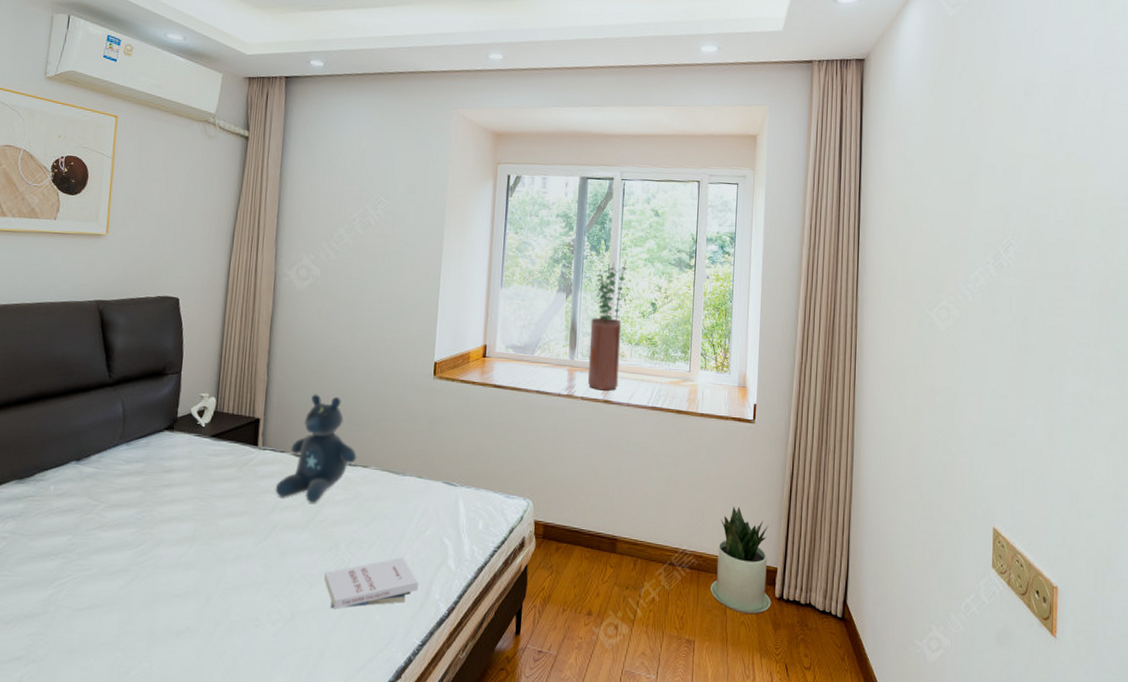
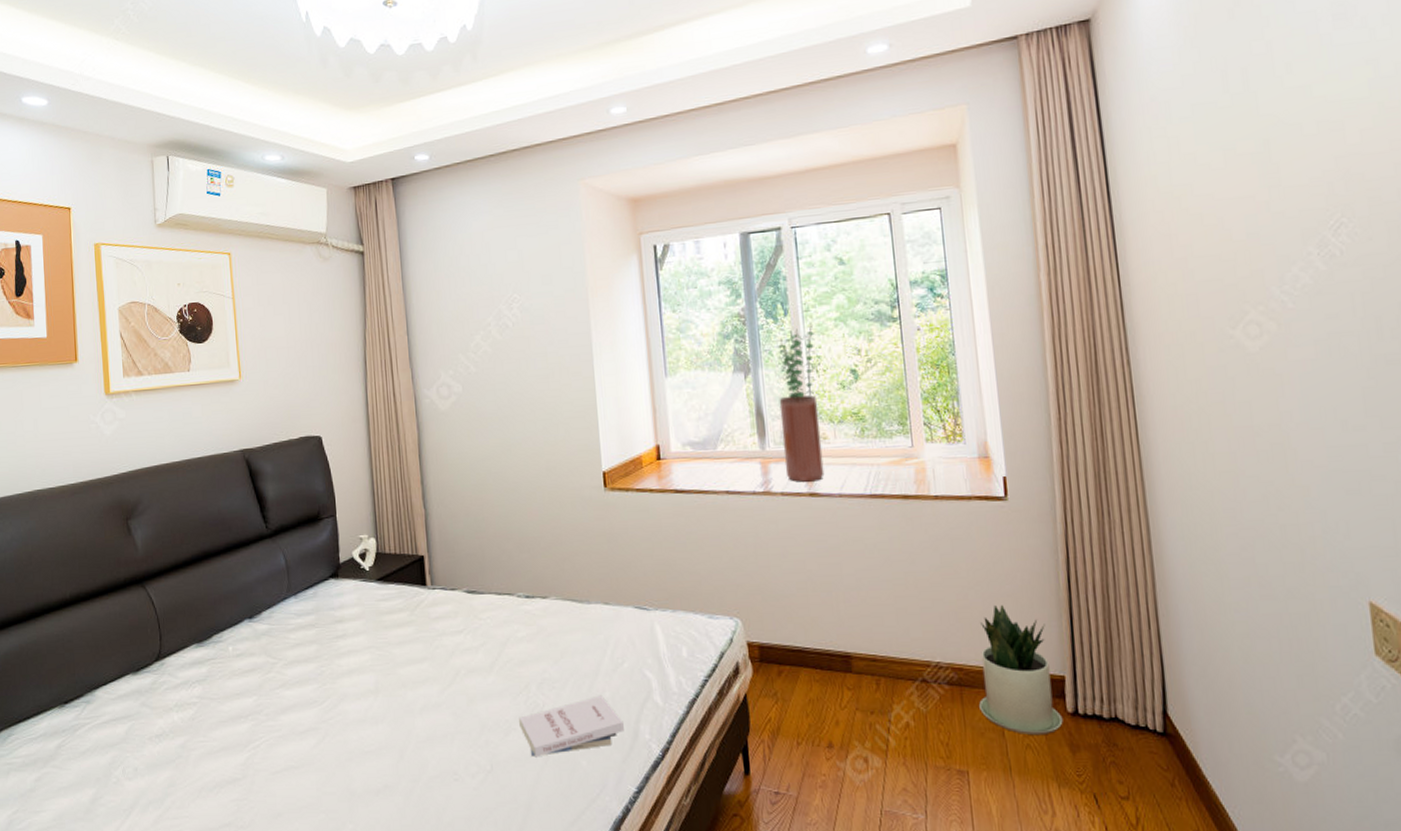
stuffed bear: present [275,394,357,503] -> none [452,522,533,643]

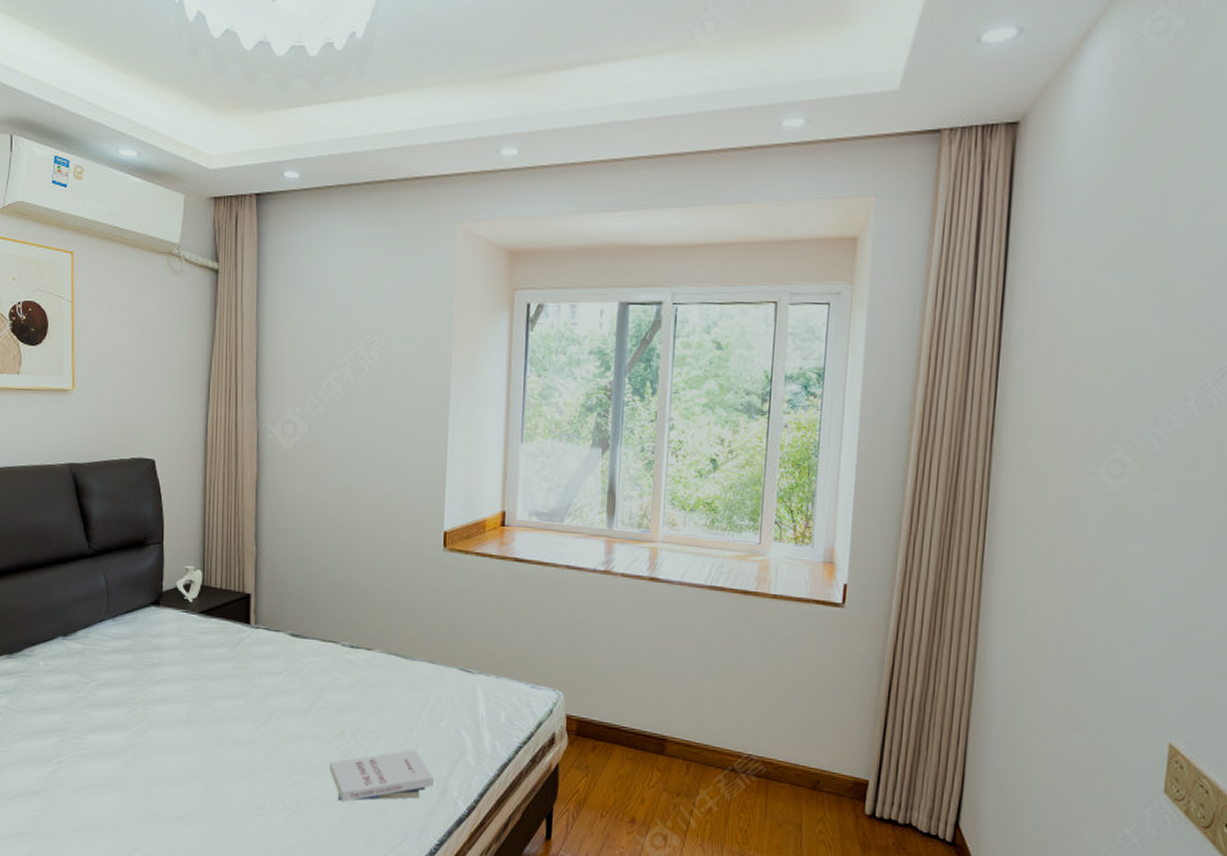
vase: present [778,323,825,482] -> none [629,406,680,567]
planter: present [979,605,1063,736] -> none [782,707,860,833]

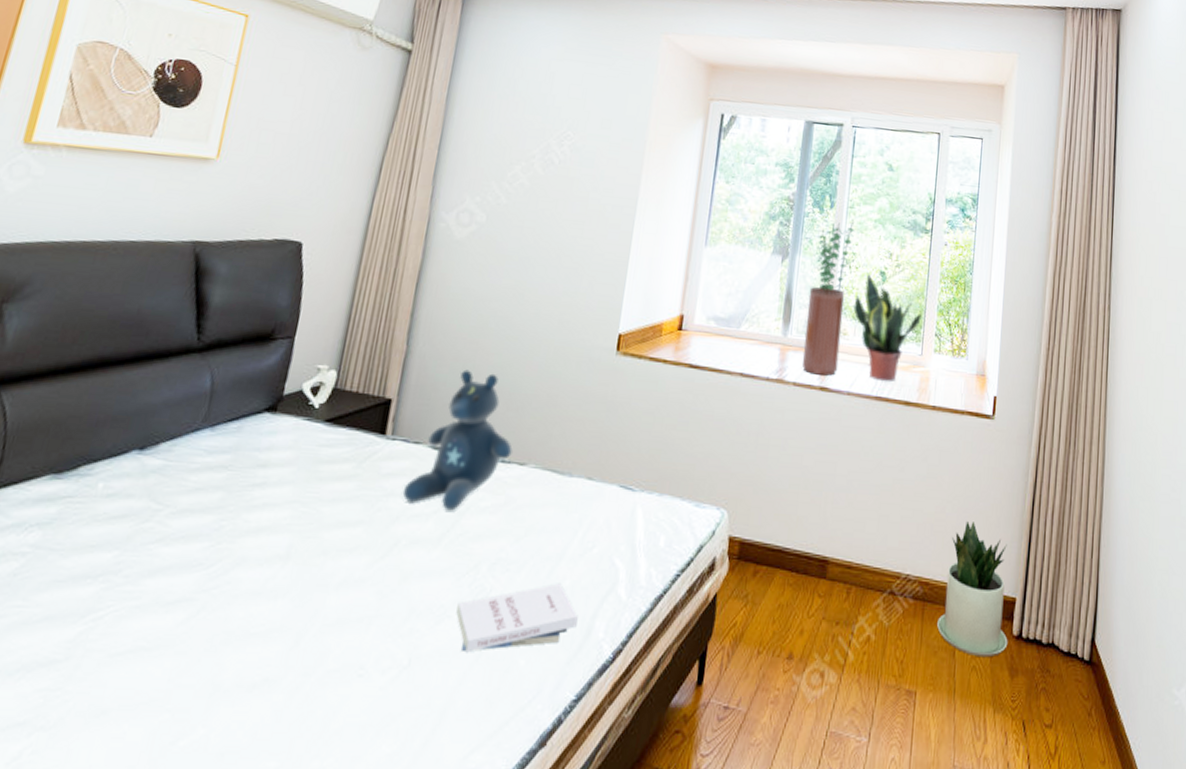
stuffed bear: none [271,567,359,688] -> present [402,369,513,511]
vase: none [629,406,680,567] -> present [801,220,854,376]
potted plant: none [682,461,759,572] -> present [853,273,922,383]
planter: none [782,707,860,833] -> present [937,521,1008,658]

